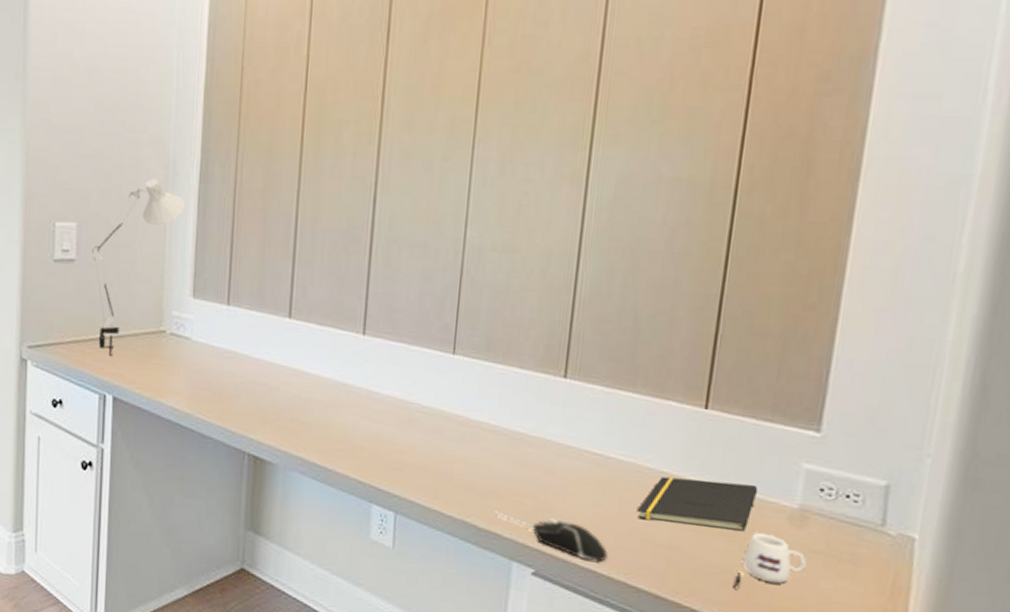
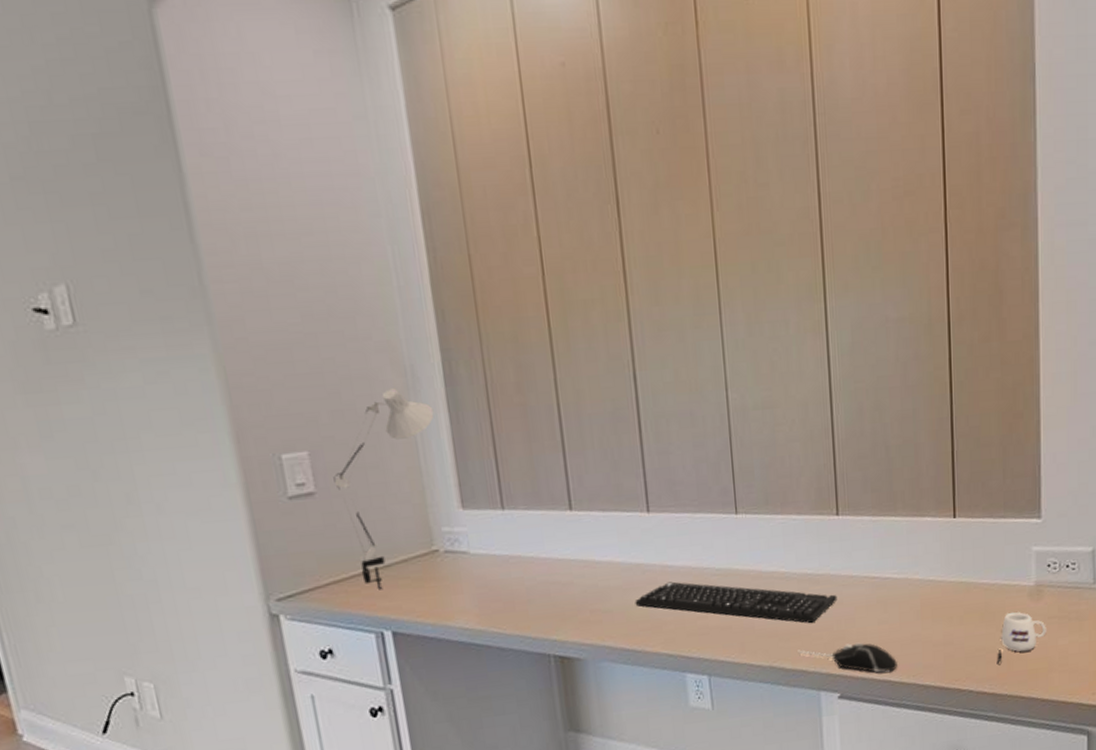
keyboard: none [334,408,550,487] -> present [635,581,838,624]
notepad: present [637,476,759,532] -> none [915,573,1004,625]

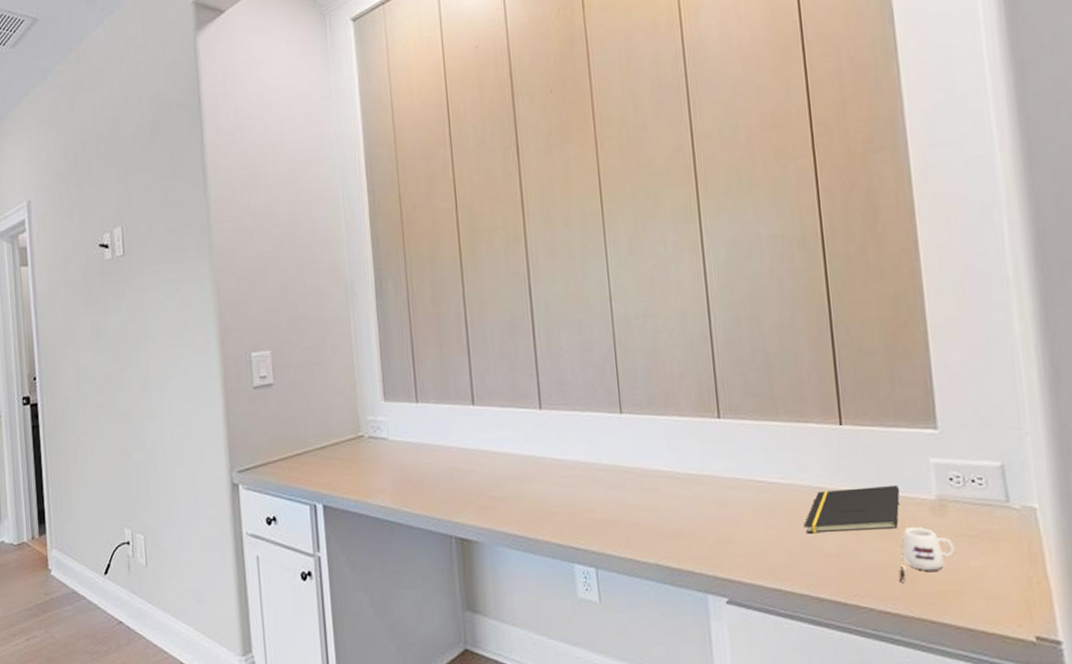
desk lamp: present [333,388,435,590] -> none [287,300,367,468]
keyboard: present [635,581,838,624] -> none [527,474,722,524]
computer mouse: present [798,642,897,673] -> none [683,547,788,580]
notepad: none [915,573,1004,625] -> present [805,484,900,534]

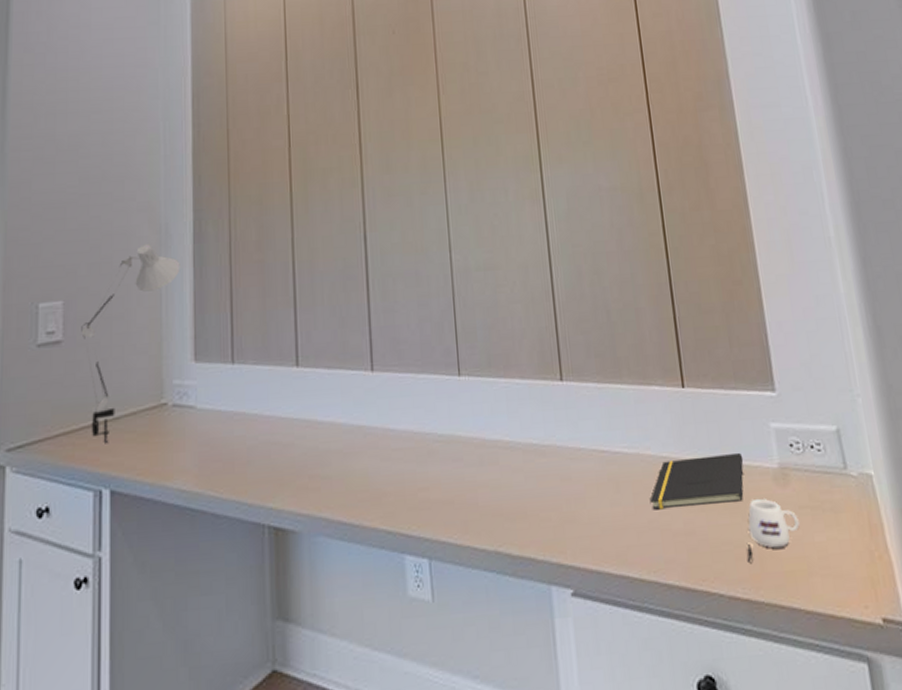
desk lamp: none [287,300,367,468] -> present [81,244,180,444]

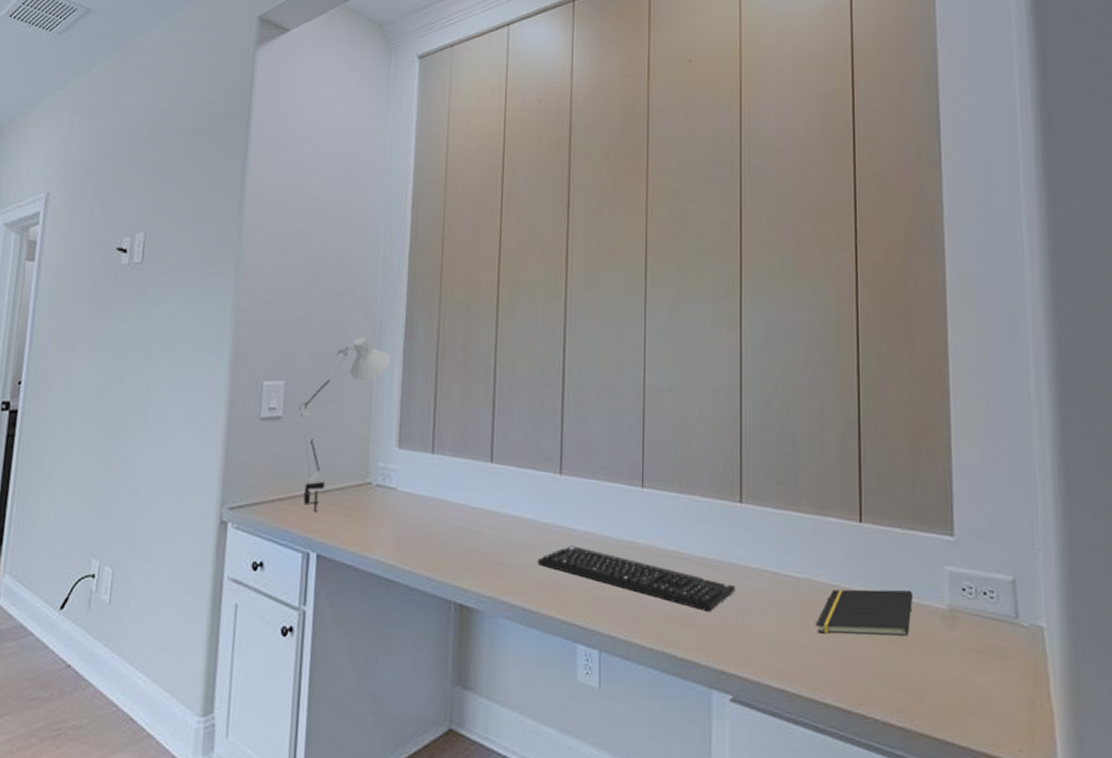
keyboard: none [354,447,566,502] -> present [537,545,736,613]
mug: present [747,499,800,564] -> none [907,636,963,695]

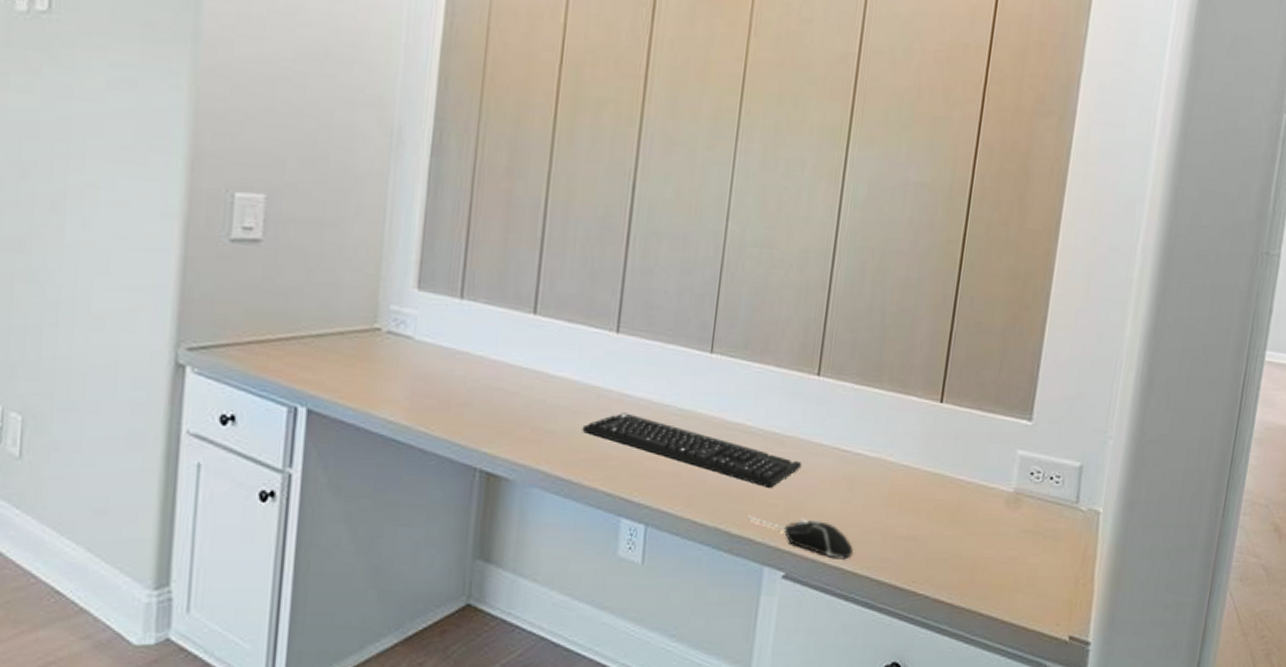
desk lamp: present [299,337,391,513] -> none [285,146,412,360]
computer mouse: none [691,639,796,681] -> present [748,515,853,558]
notepad: present [817,589,914,636] -> none [880,469,983,517]

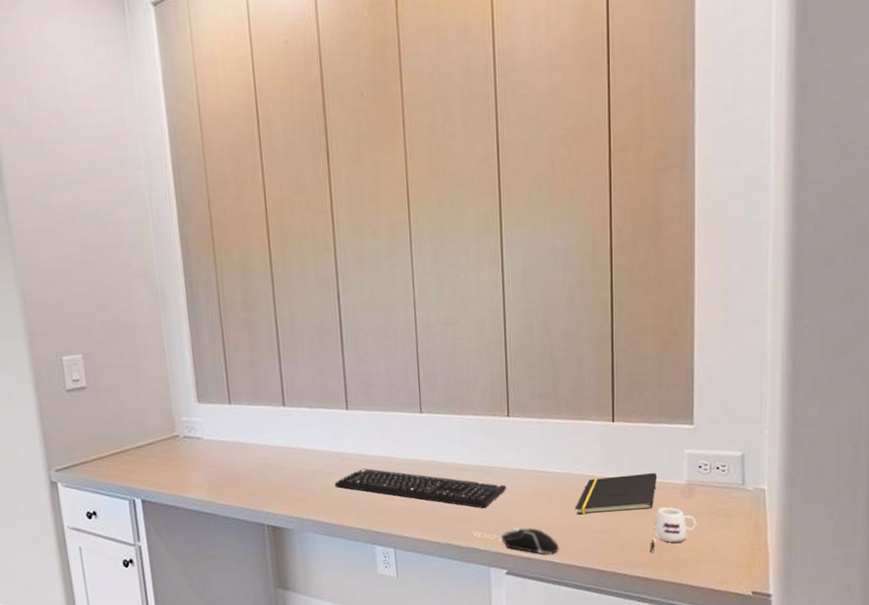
notepad: none [880,469,983,517] -> present [576,472,658,515]
mug: none [961,518,1019,574] -> present [651,507,697,553]

